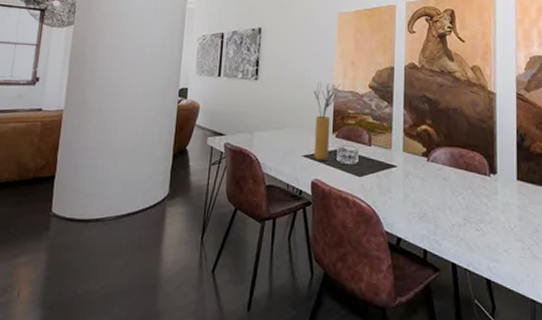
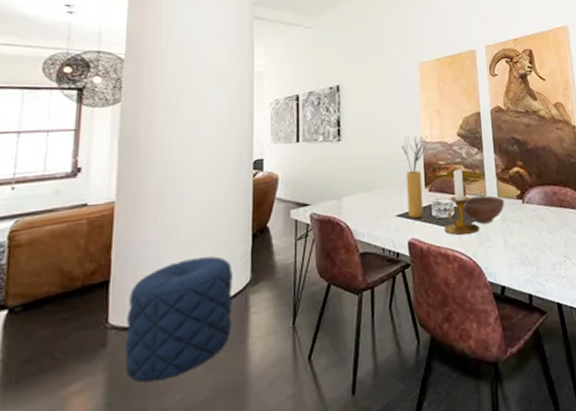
pouf: none [62,168,154,266] -> present [125,256,233,382]
candlestick: none [346,120,382,183] -> present [444,169,480,235]
bowl: none [366,148,409,176] -> present [462,195,505,224]

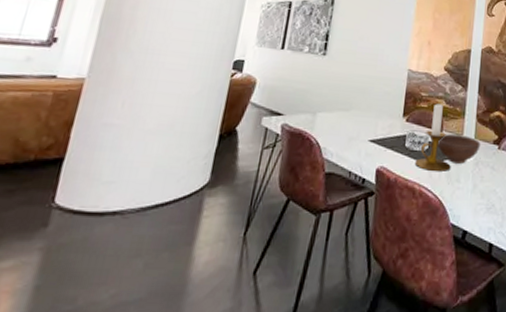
pouf: present [125,256,233,382] -> none [62,149,193,270]
vase: present [401,135,429,219] -> none [380,62,415,147]

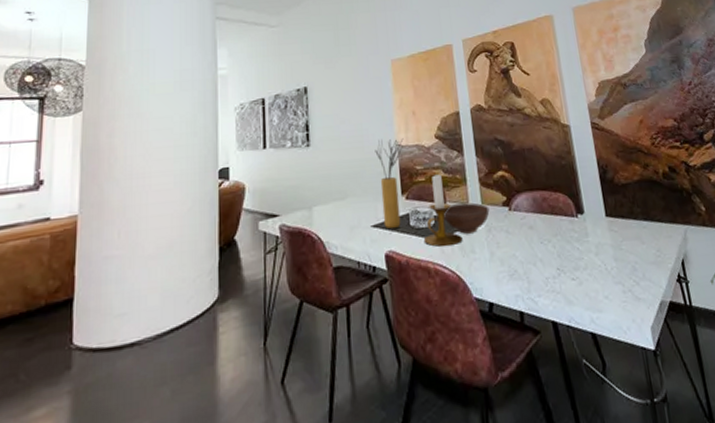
vase: none [380,62,415,147] -> present [375,138,404,230]

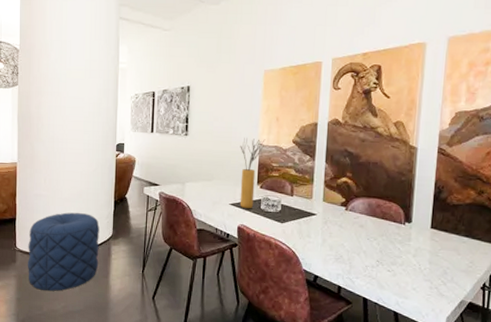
pouf: none [90,272,200,407] -> present [28,212,100,291]
candlestick: present [423,174,463,247] -> none [270,172,302,229]
bowl: present [443,202,490,234] -> none [288,198,329,223]

